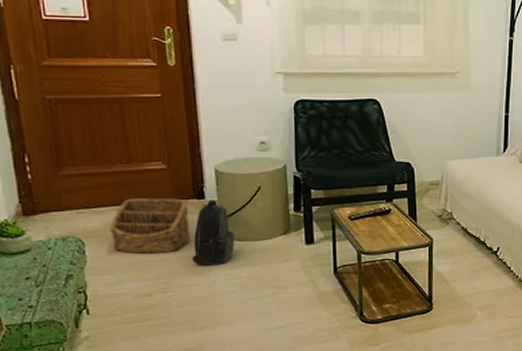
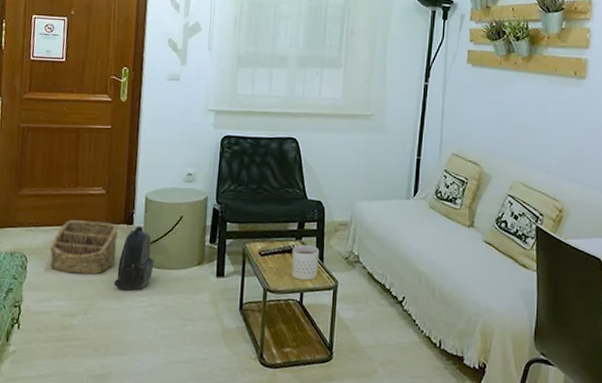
mug: none [383,206,413,240] -> present [291,244,320,281]

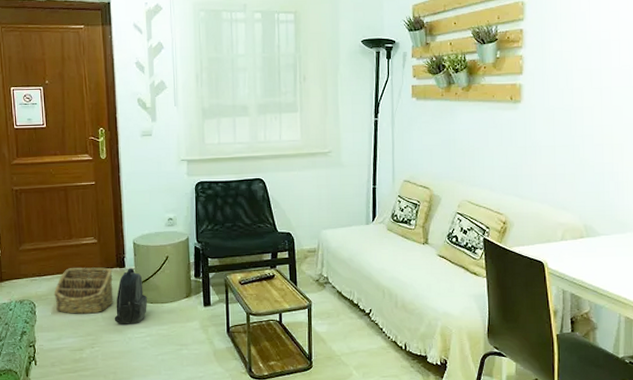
mug: present [291,244,320,281] -> none [268,272,293,303]

